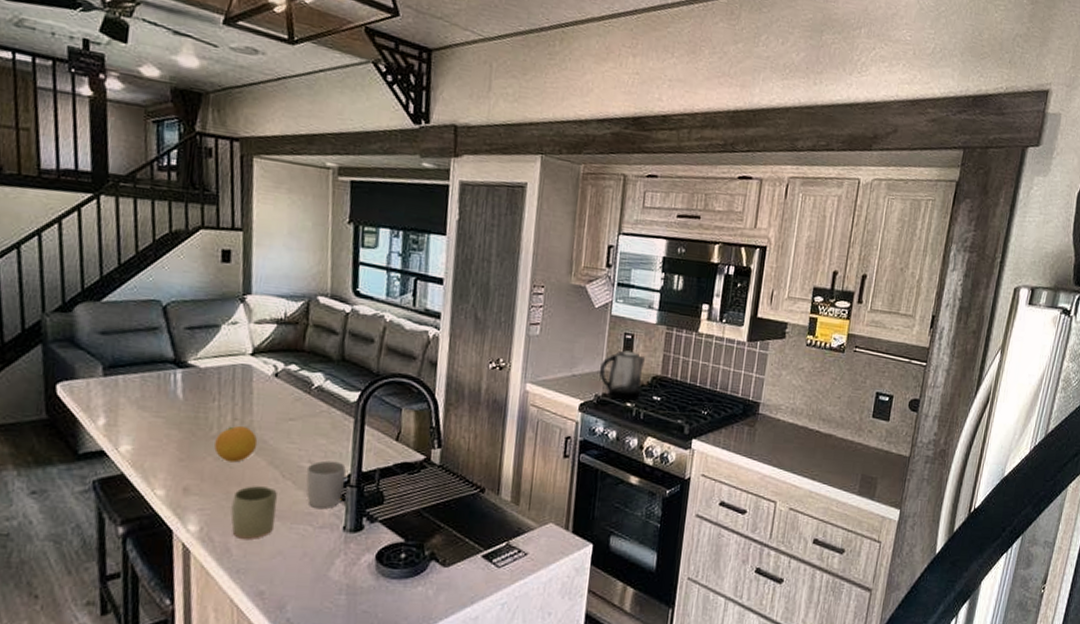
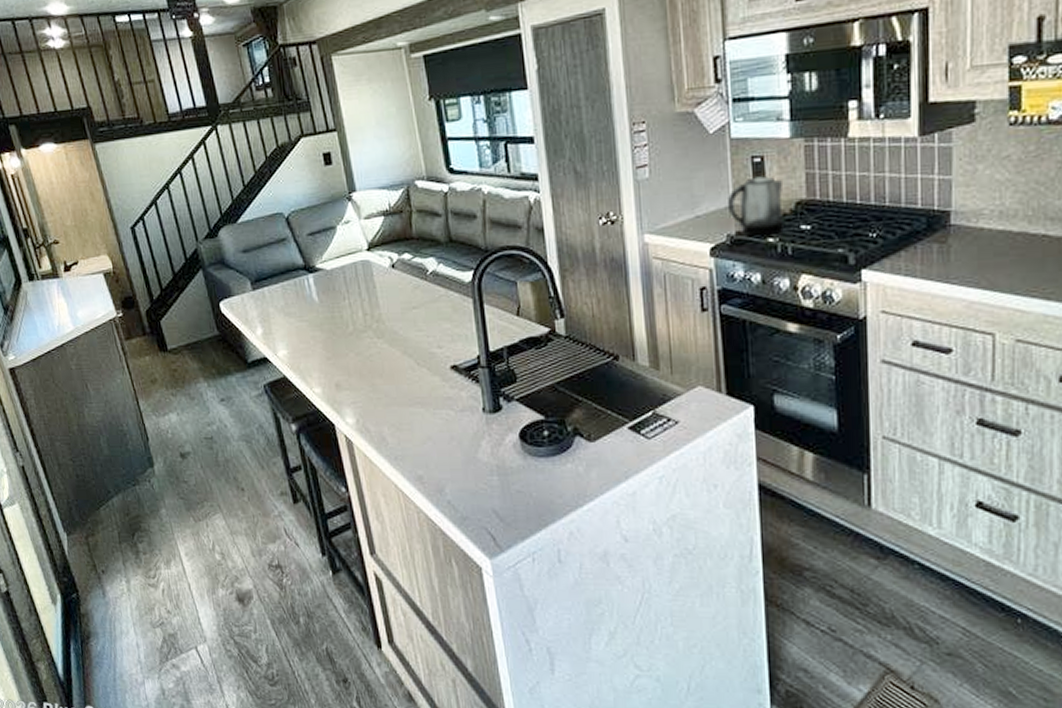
fruit: present [214,425,258,463] -> none [353,319,390,356]
mug: present [230,486,278,539] -> none [378,376,420,427]
mug: present [306,460,346,509] -> none [437,344,476,392]

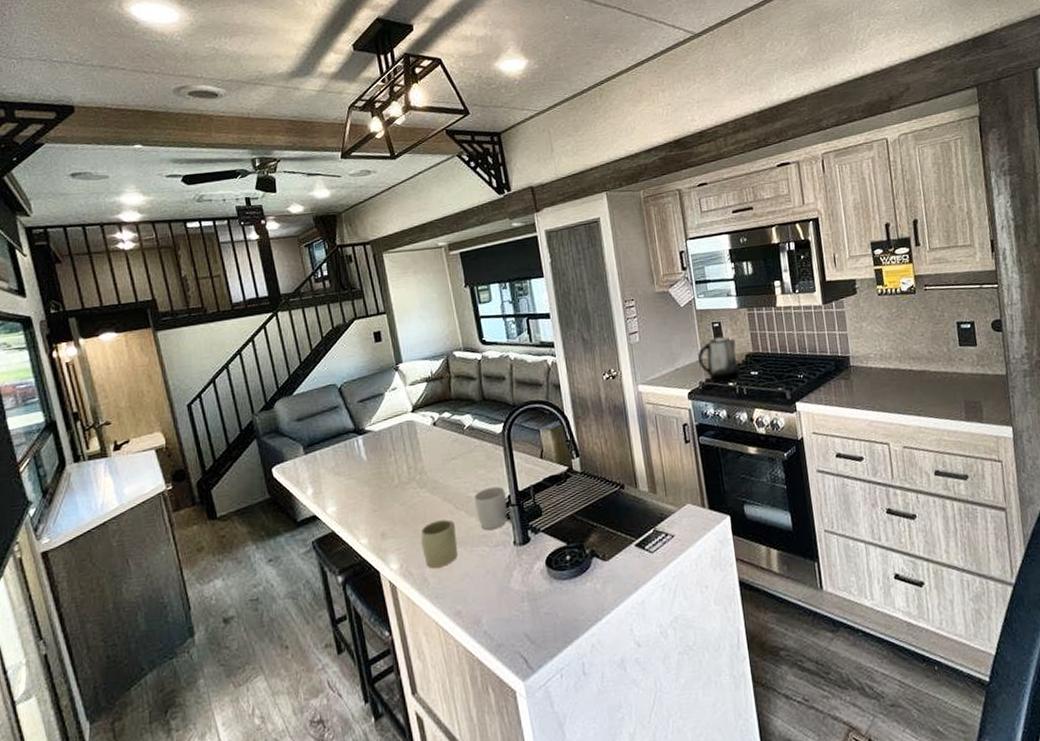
mug: none [378,376,420,427] -> present [420,519,458,568]
mug: none [437,344,476,392] -> present [474,486,508,530]

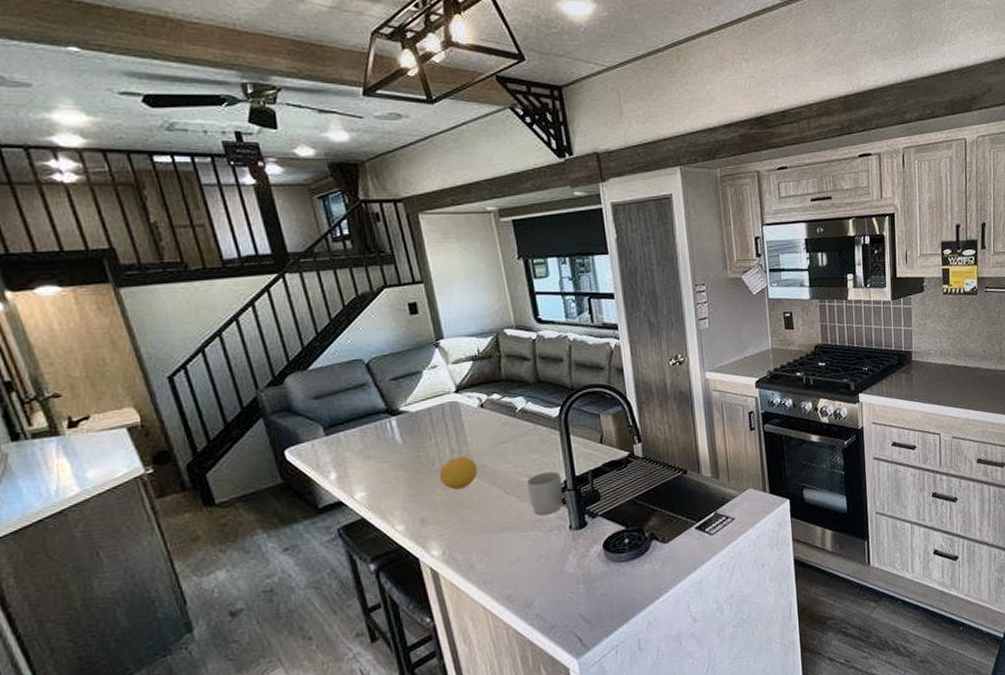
fruit: none [398,472,431,505] -> present [439,456,478,490]
mug: present [420,519,458,568] -> none [466,505,508,554]
kettle: present [697,336,740,383] -> none [767,327,807,372]

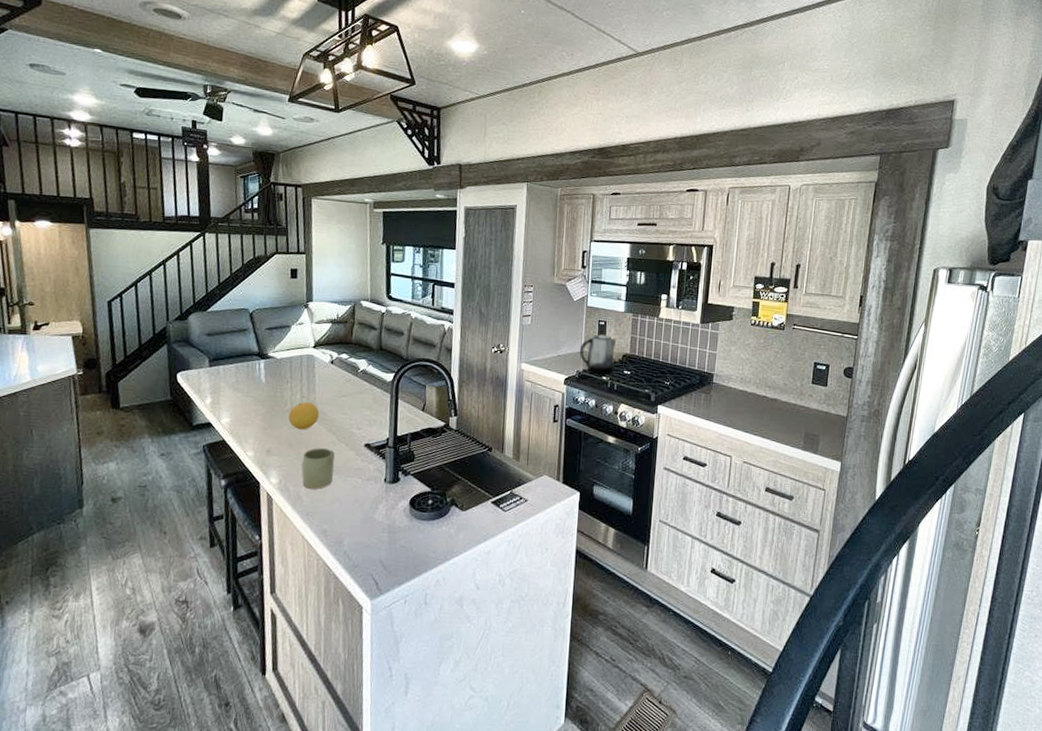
mug: none [466,505,508,554] -> present [301,448,336,489]
mug: present [526,471,563,515] -> none [355,427,385,465]
kettle: none [767,327,807,372] -> present [579,334,617,376]

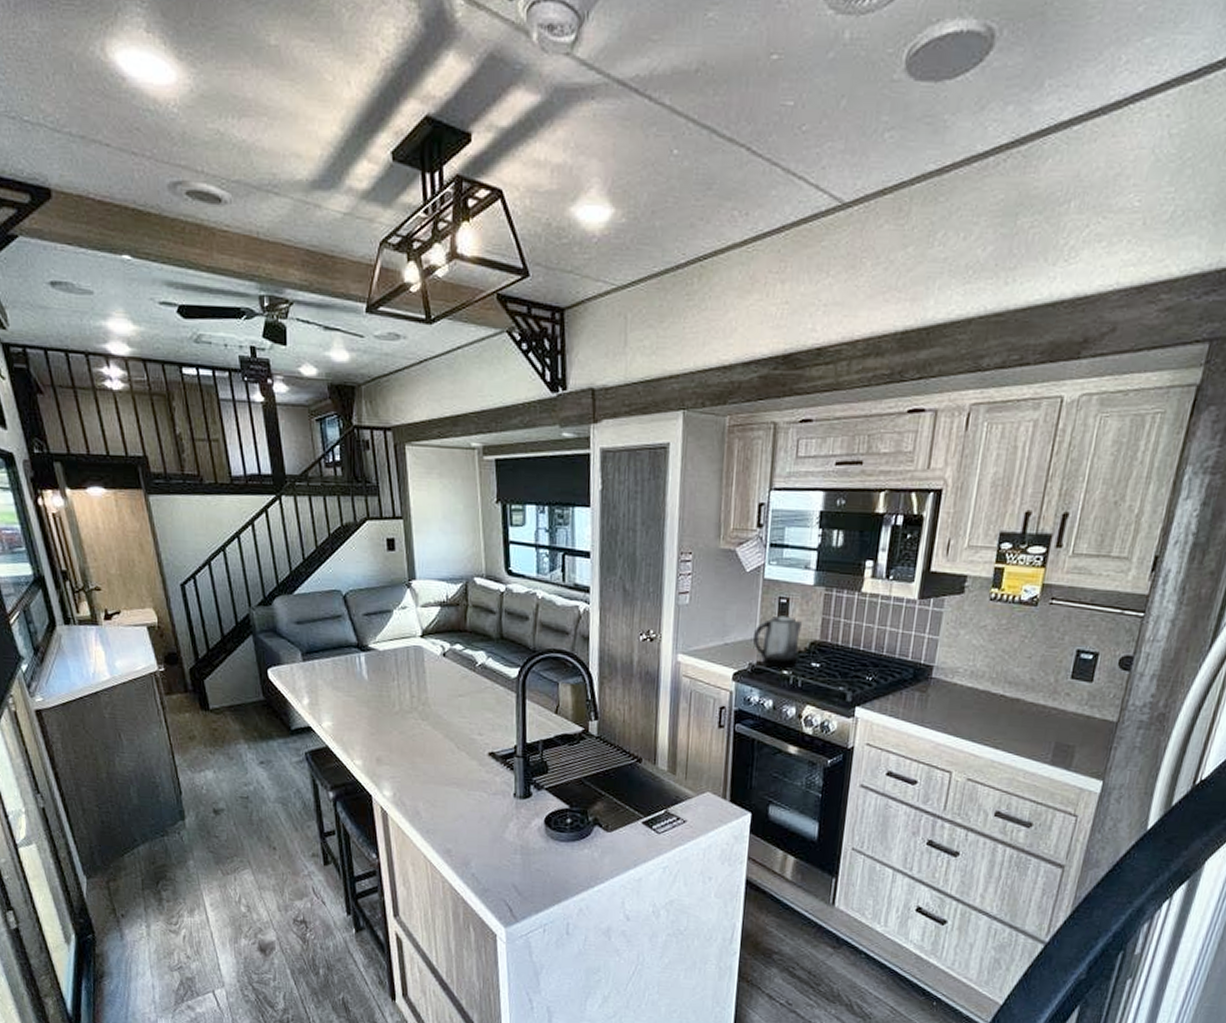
fruit: present [288,401,320,430] -> none [398,702,434,736]
mug: present [301,448,336,489] -> none [417,756,455,804]

